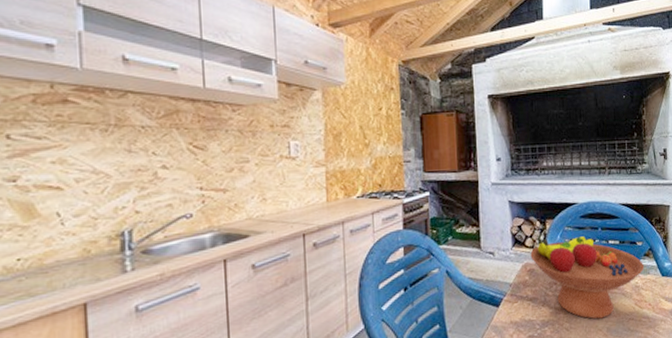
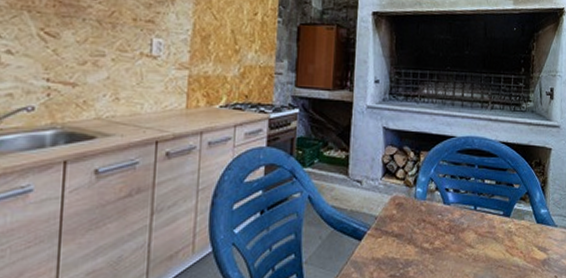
fruit bowl: present [530,236,645,319] -> none [400,169,520,263]

